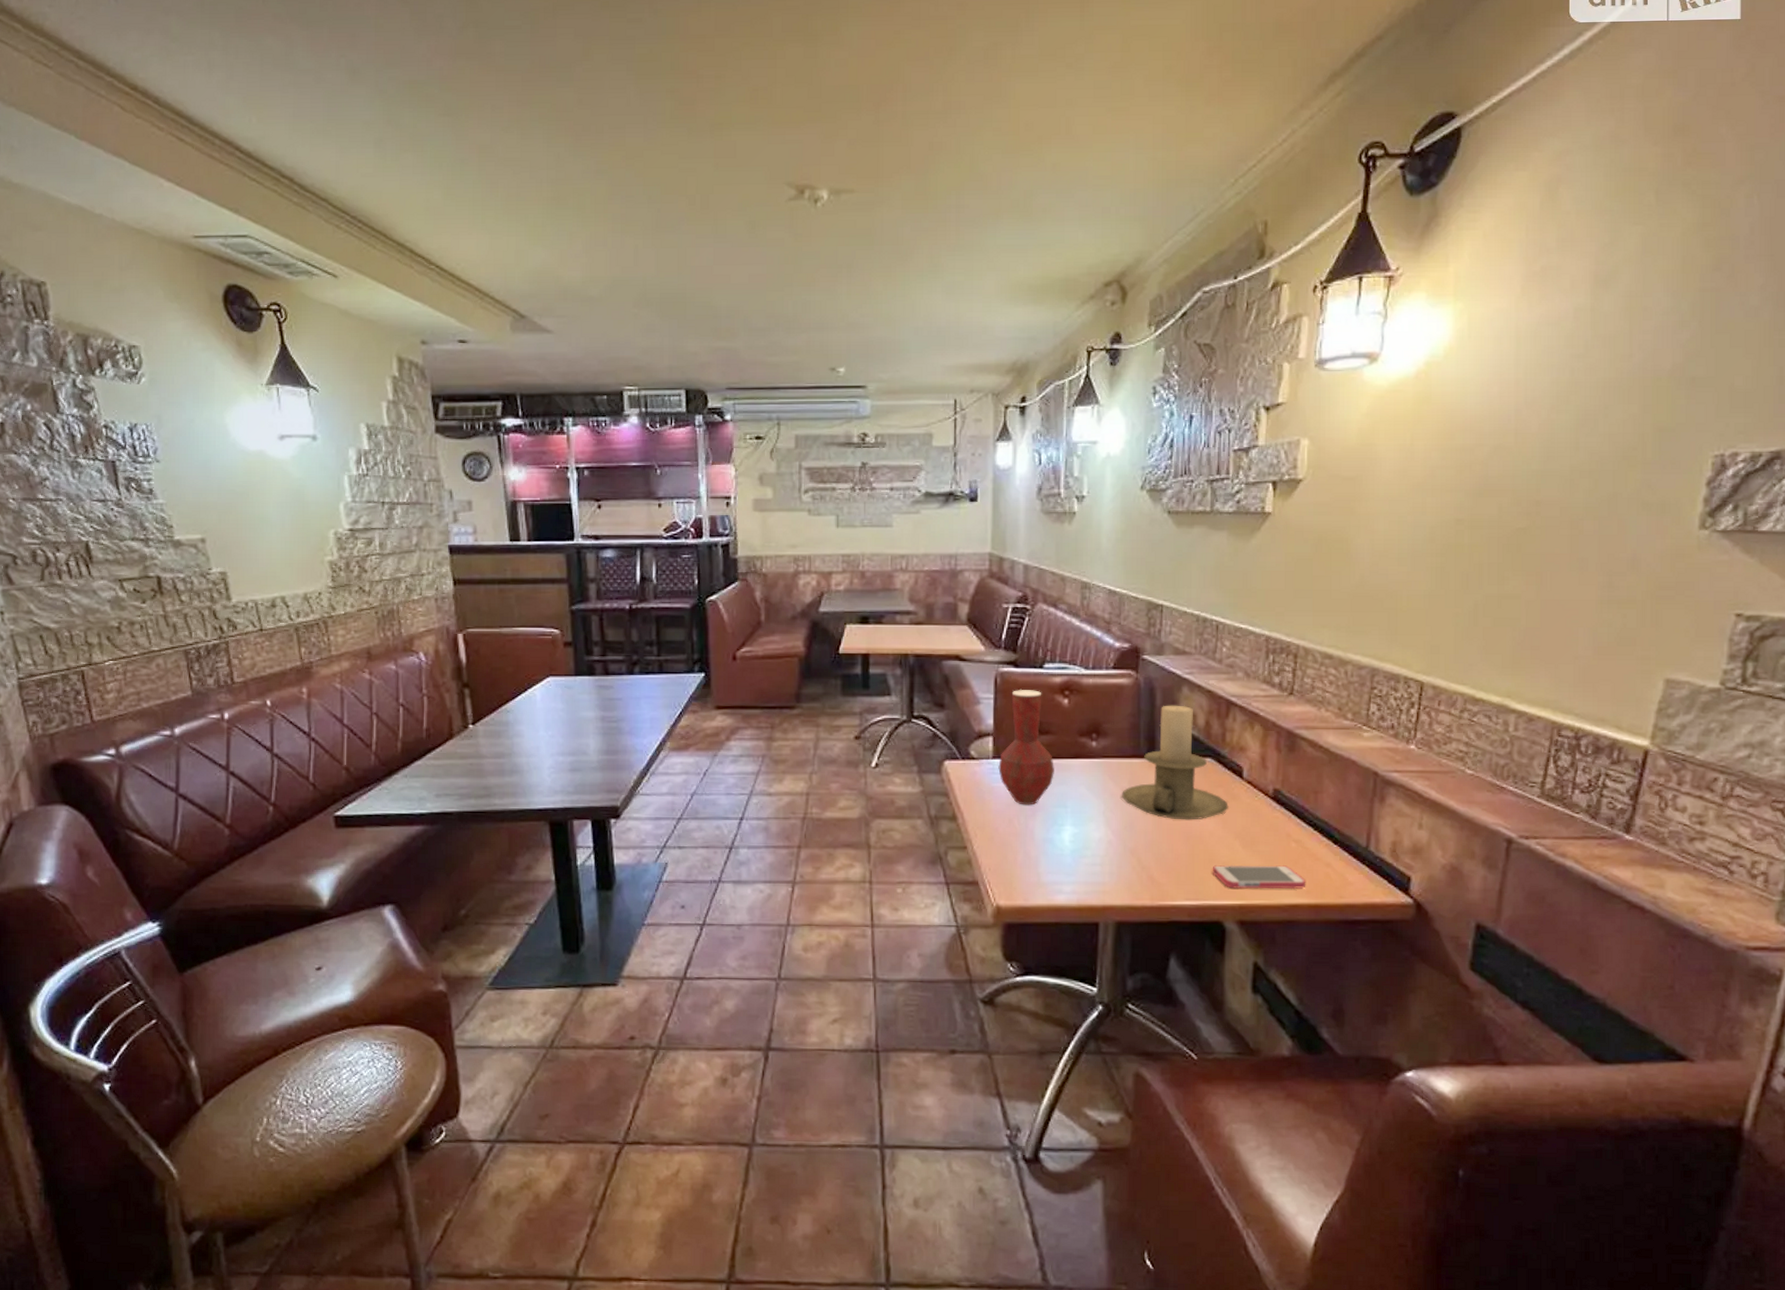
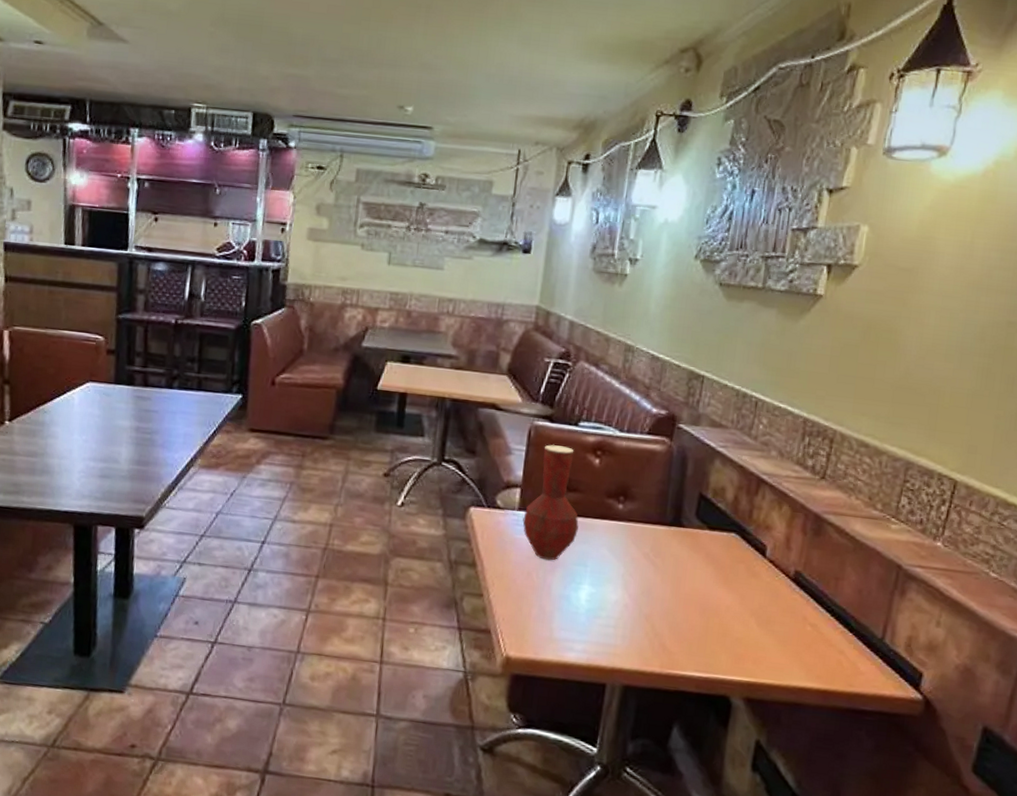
candle holder: present [1122,705,1228,820] -> none [643,475,748,593]
smartphone: present [1213,864,1306,890] -> none [725,640,818,673]

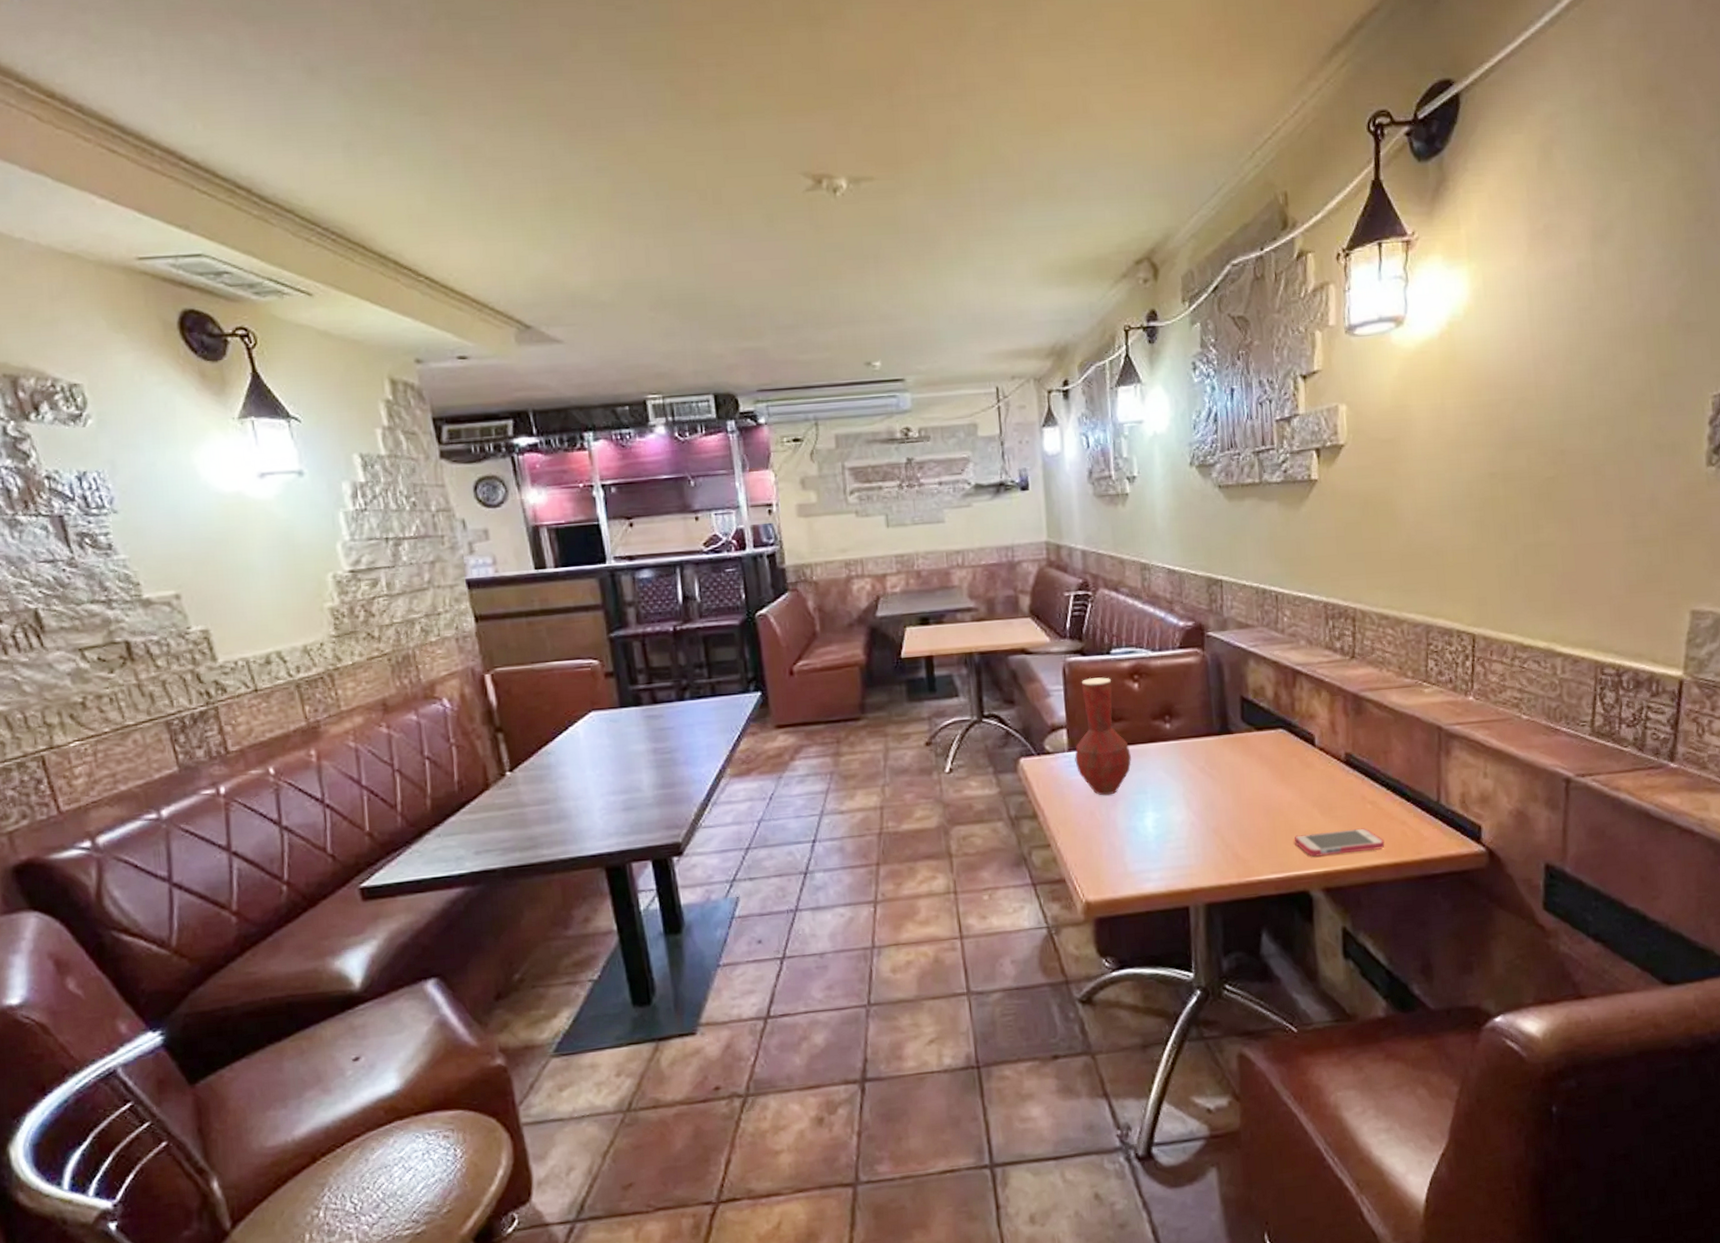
smartphone: none [725,640,818,673] -> present [1295,828,1385,857]

